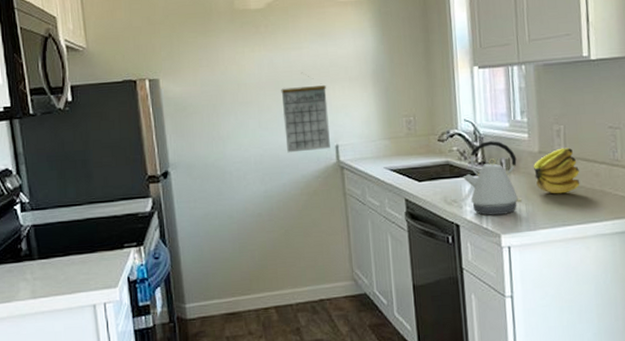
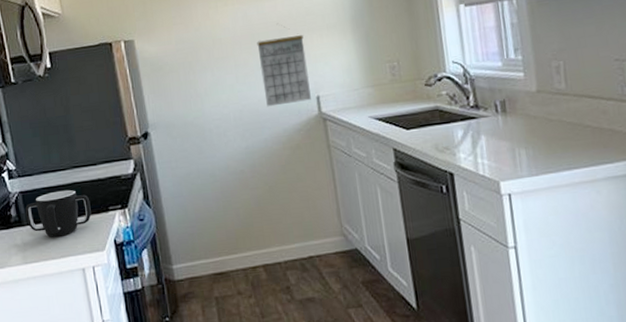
mug: none [36,225,106,272] -> present [25,189,92,237]
kettle: present [463,141,523,216] -> none [454,82,522,162]
banana: present [534,147,580,194] -> none [532,84,586,136]

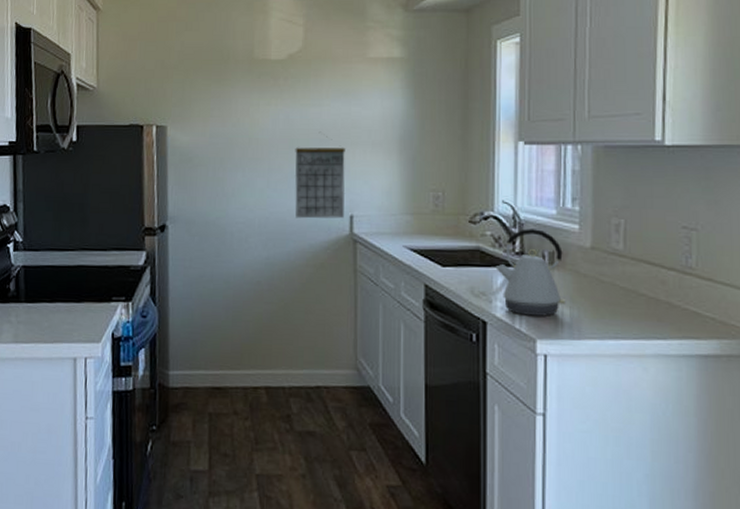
mug: present [25,189,92,237] -> none [24,271,94,320]
kettle: none [454,82,522,162] -> present [495,229,566,316]

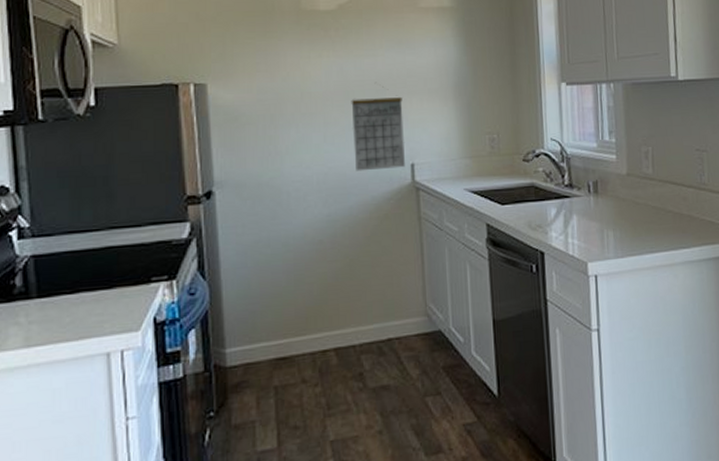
kettle: present [495,229,566,316] -> none [549,162,610,242]

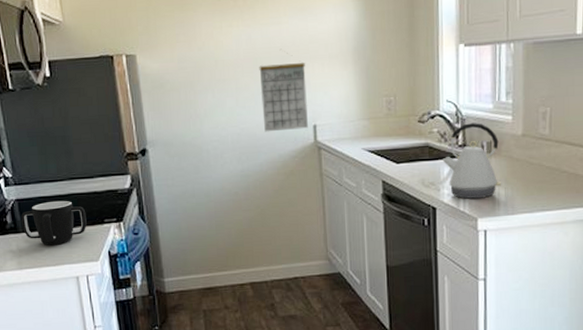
mug: none [35,255,127,314] -> present [20,200,87,245]
kettle: none [549,162,610,242] -> present [442,123,502,199]

